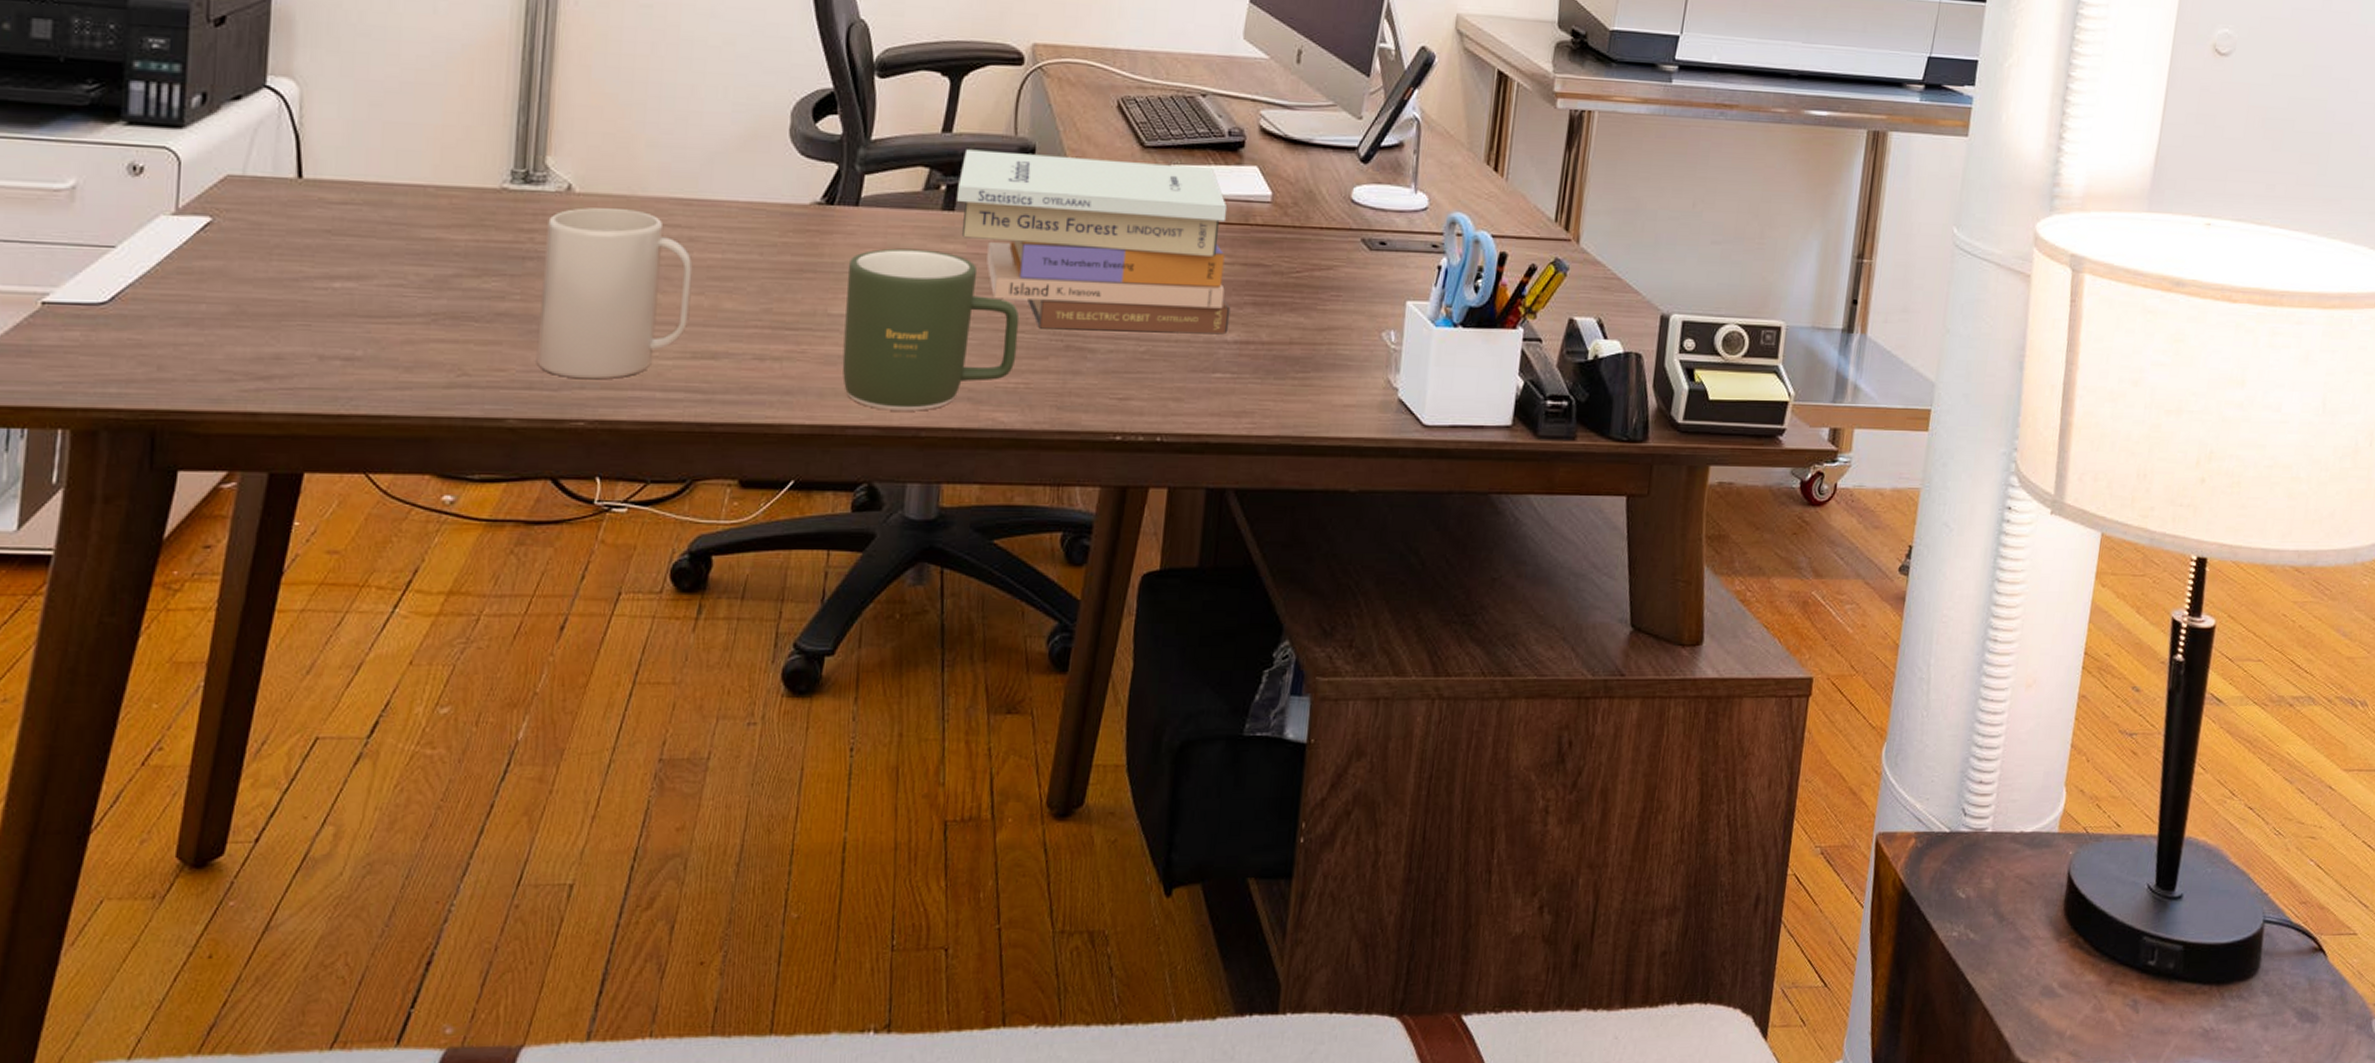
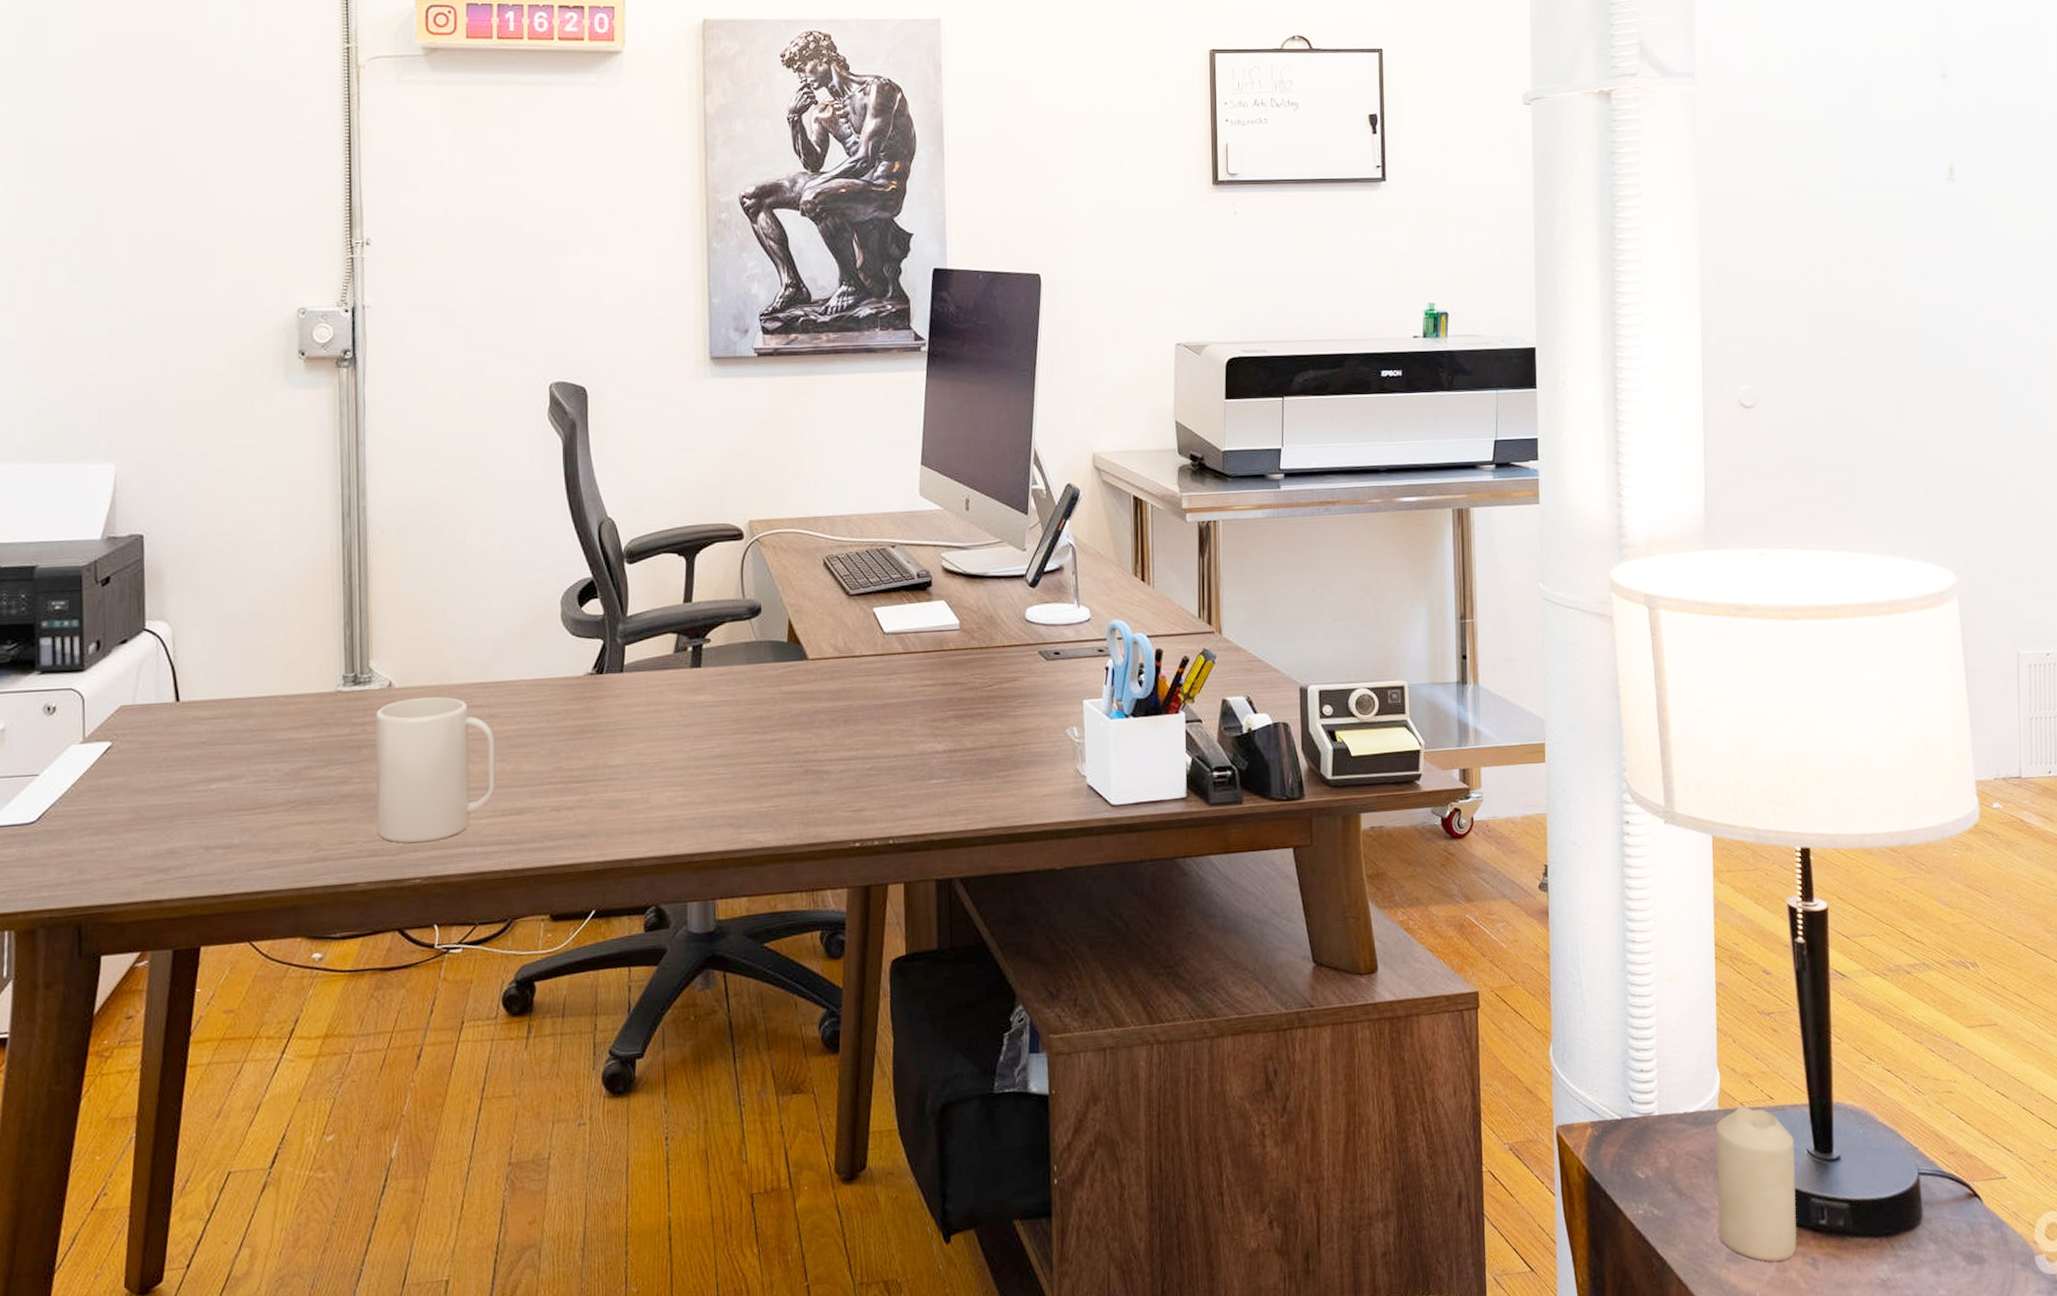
mug: present [842,248,1020,411] -> none [620,702,765,842]
books: present [955,149,1231,335] -> none [701,606,938,759]
candle: none [2036,830,2136,1000] -> present [1716,1105,1797,1262]

